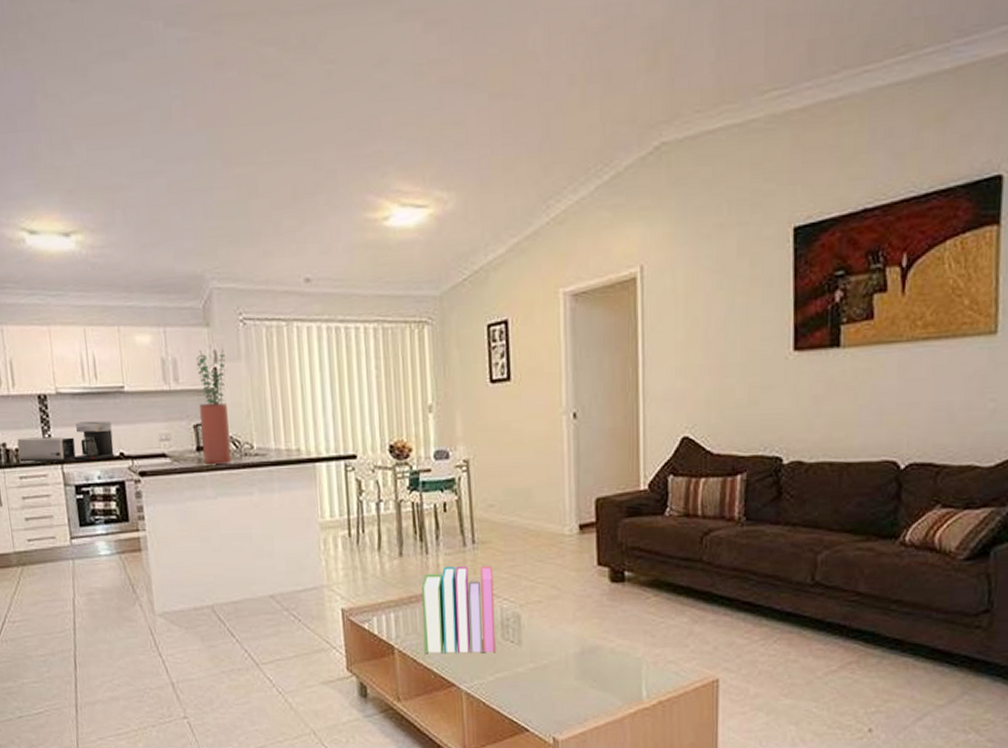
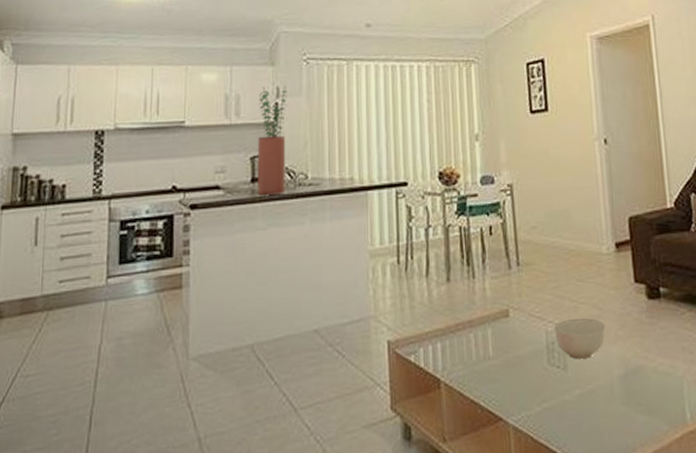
toaster: present [17,436,76,463] -> none [65,171,127,199]
coffee maker: present [73,421,115,461] -> none [123,154,167,196]
books: present [421,566,496,654] -> none [468,288,543,387]
bowl: none [510,597,563,636] -> present [554,318,605,359]

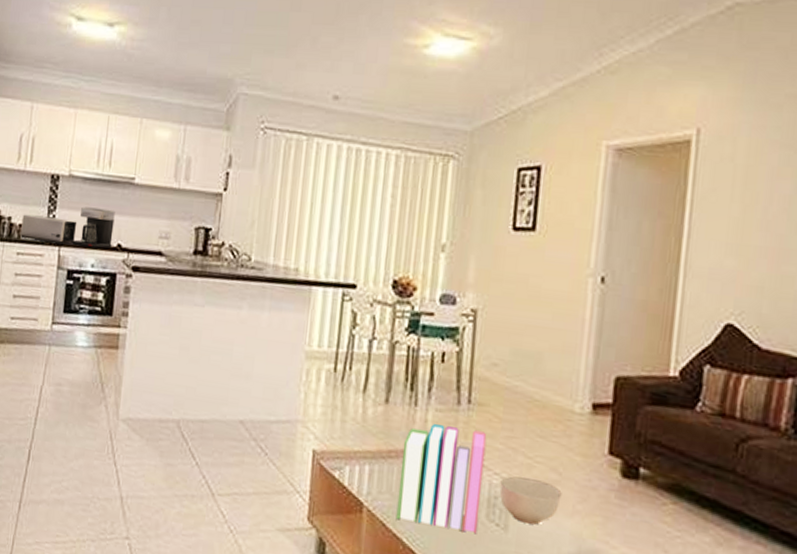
toaster: none [65,171,127,199] -> present [20,214,77,245]
coffee maker: none [123,154,167,196] -> present [71,207,115,249]
vase: present [257,84,287,196] -> none [198,152,240,273]
books: none [468,288,543,387] -> present [395,424,487,535]

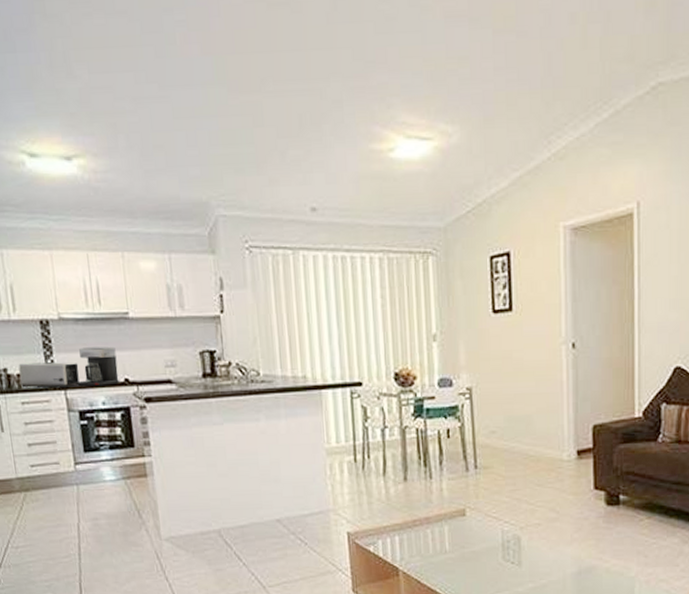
books: present [395,424,487,535] -> none [425,490,497,576]
bowl: present [499,476,562,525] -> none [510,520,561,557]

